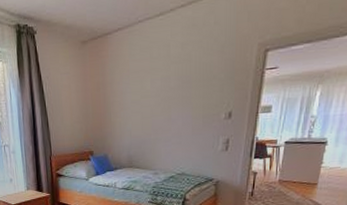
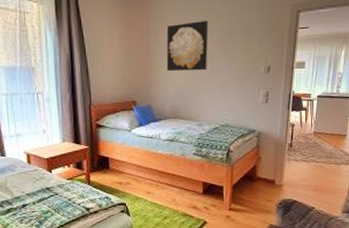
wall art: none [122,68,166,122] -> present [166,21,209,72]

